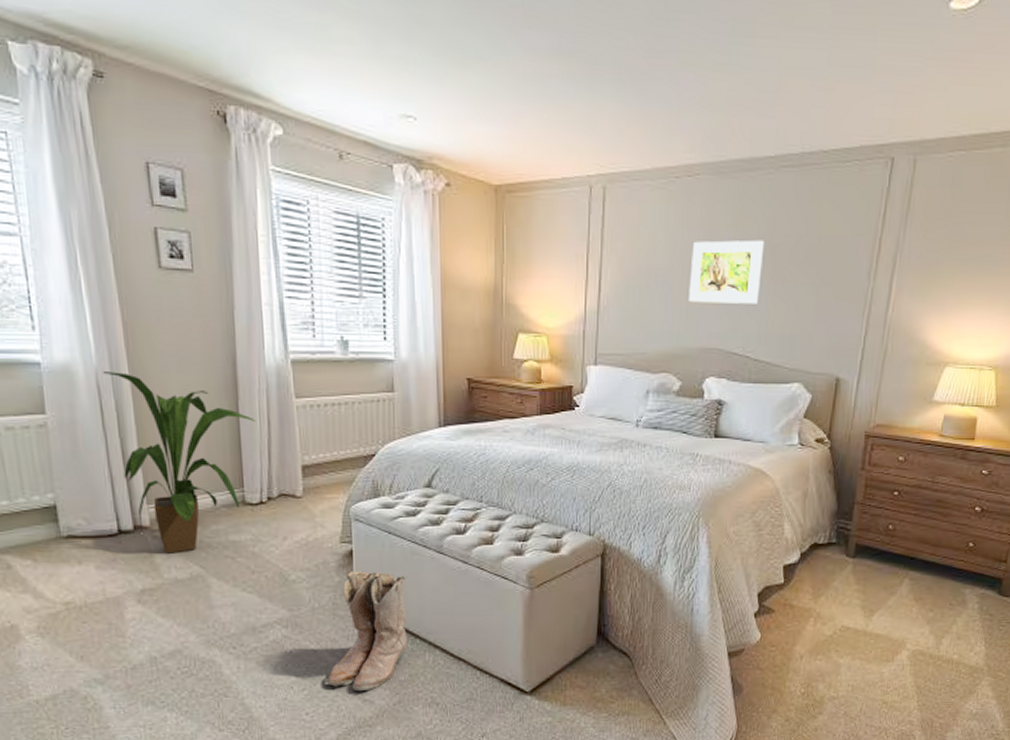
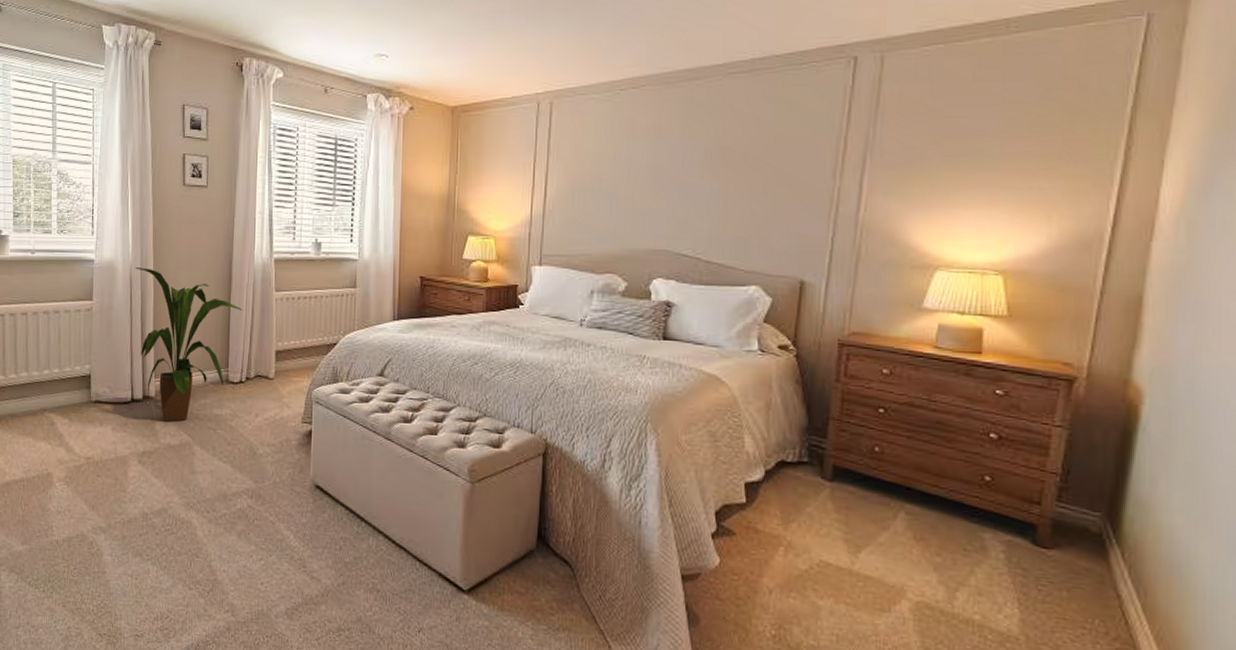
boots: present [323,571,408,692] -> none [278,450,358,569]
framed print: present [689,240,765,304] -> none [634,143,714,206]

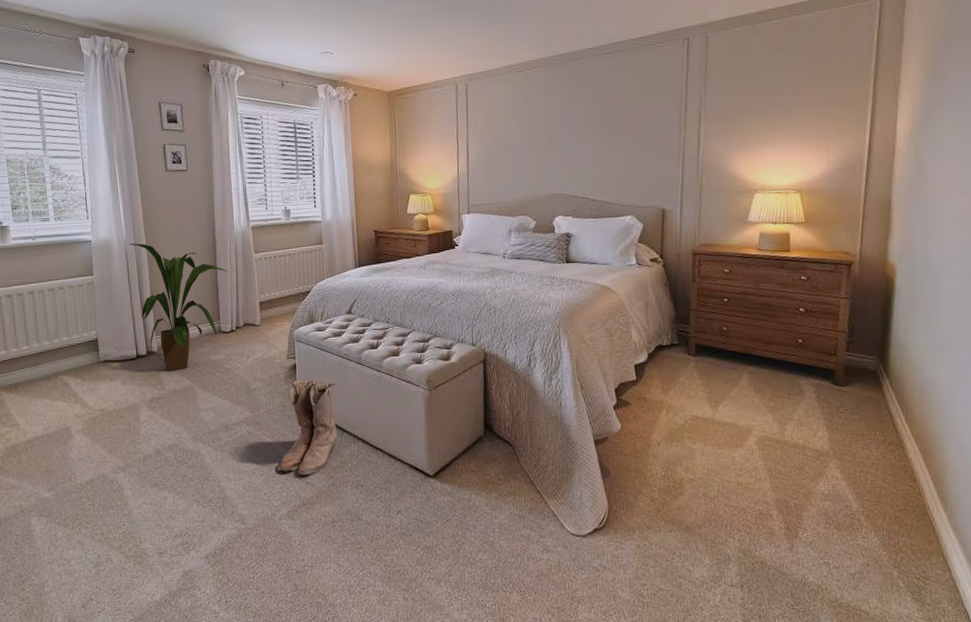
boots: none [278,450,358,569] -> present [277,380,338,476]

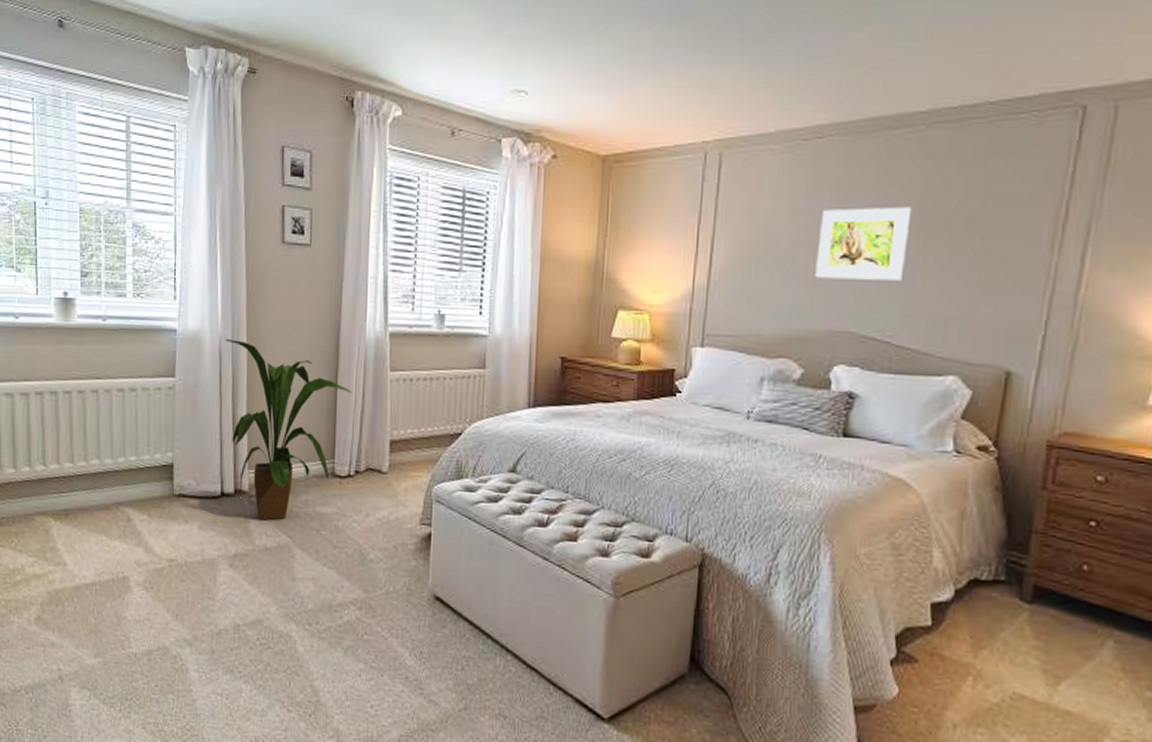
boots: present [277,380,338,476] -> none [391,556,485,692]
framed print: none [536,109,592,161] -> present [815,206,912,281]

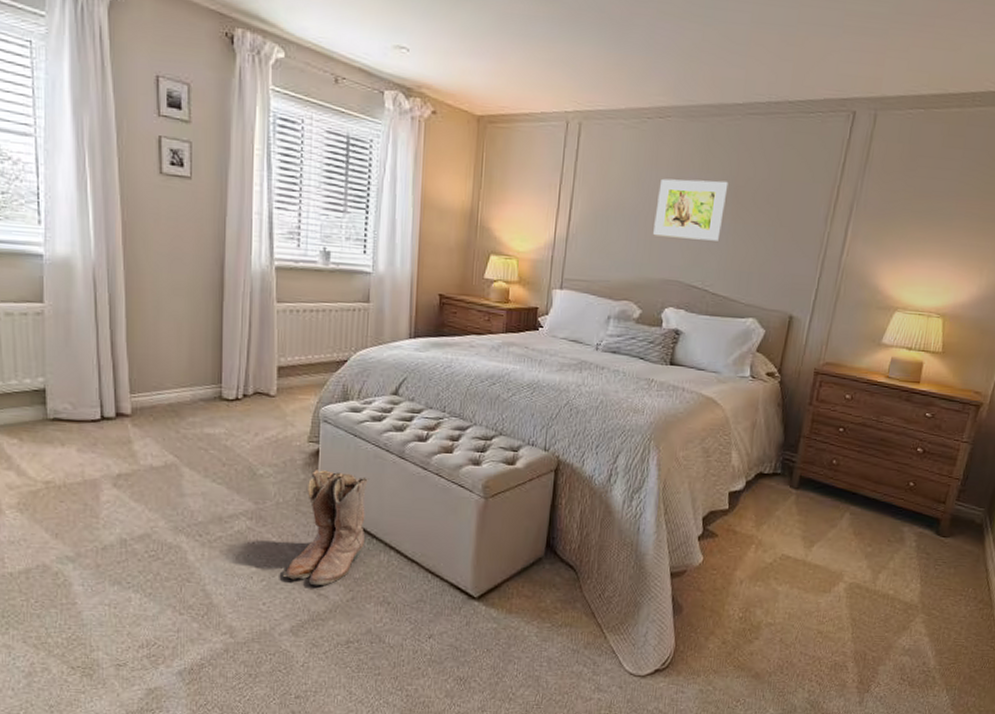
house plant: present [225,339,352,521] -> none [99,266,238,442]
boots: none [391,556,485,692] -> present [282,470,370,587]

